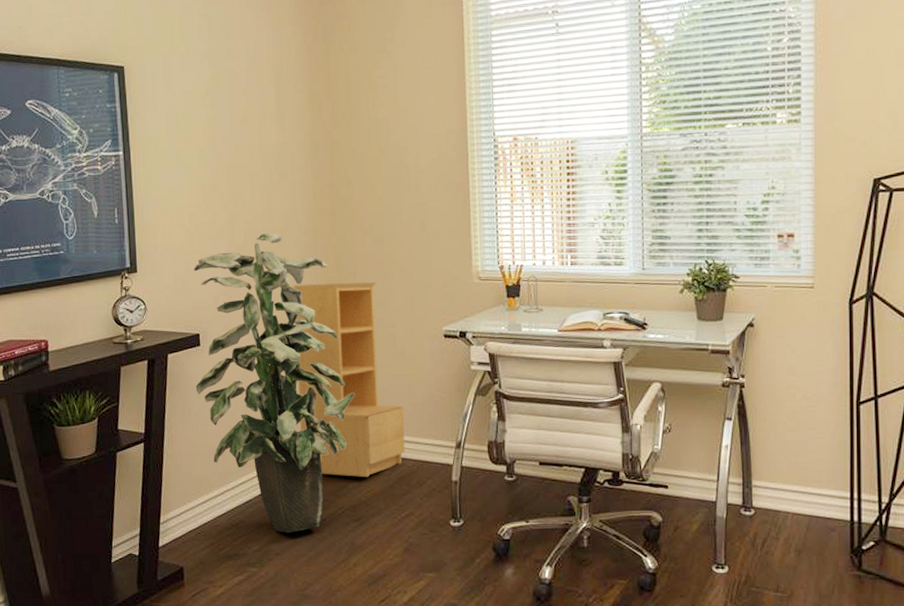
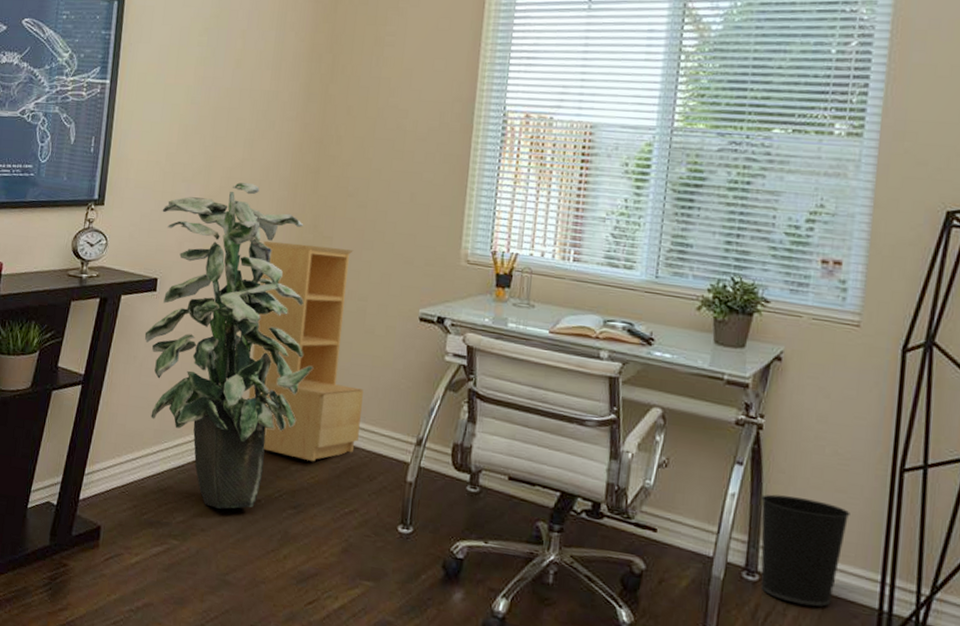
wastebasket: none [749,440,821,528] -> present [761,494,850,607]

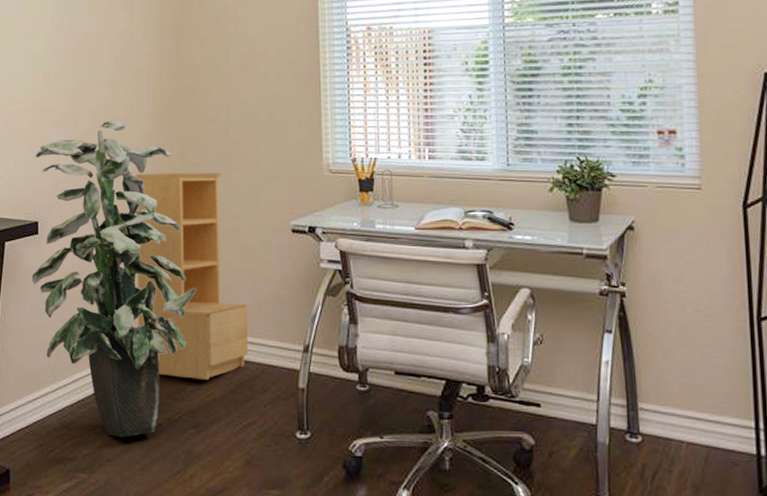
wastebasket: present [761,494,850,607] -> none [633,357,718,460]

